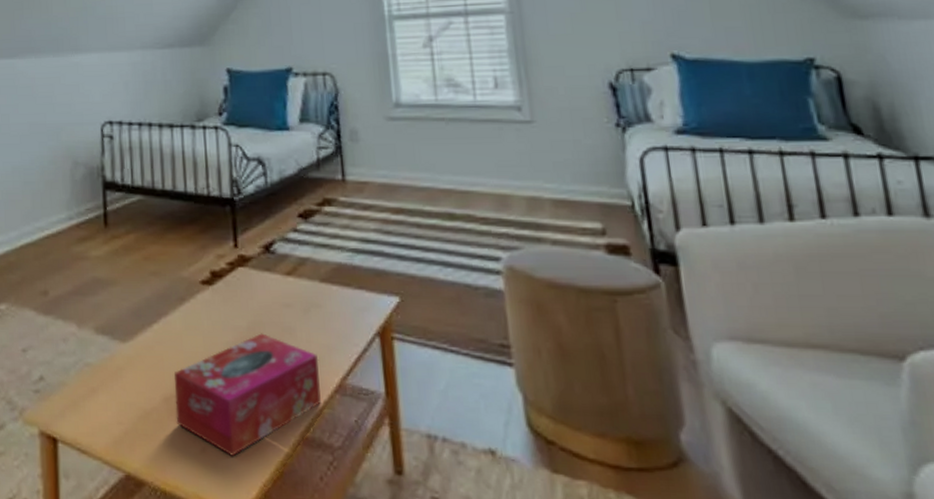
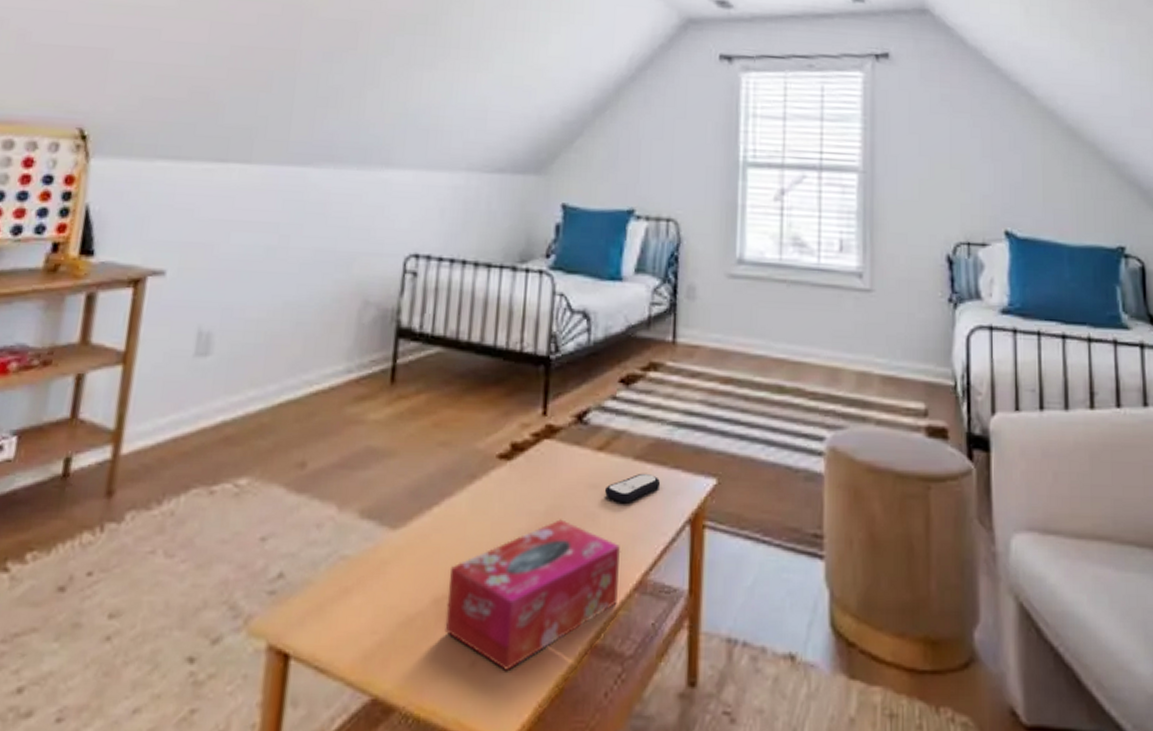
remote control: none [297,293,347,319] -> present [604,473,660,504]

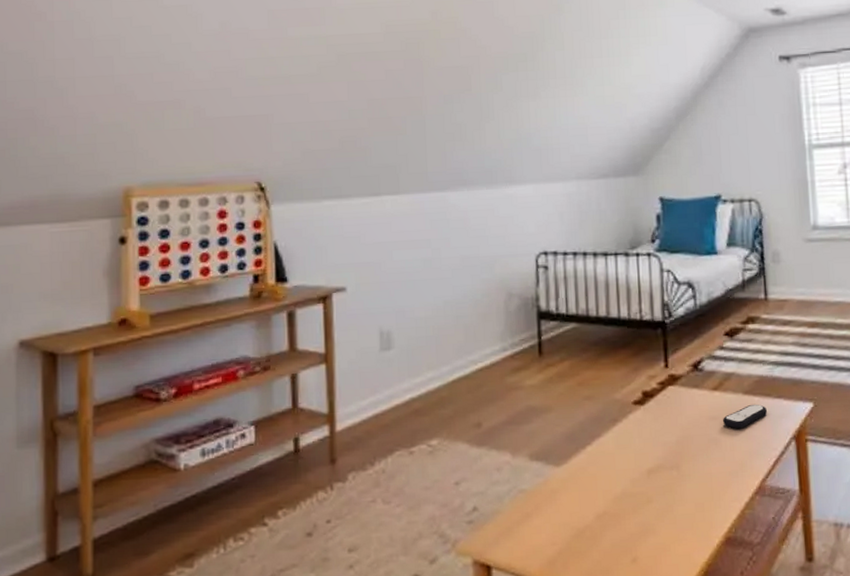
tissue box: present [445,519,621,670] -> none [606,446,743,562]

